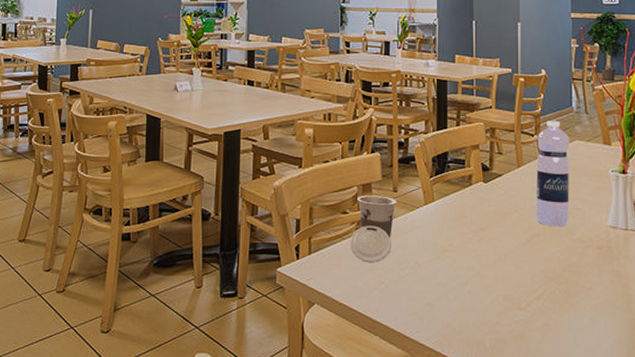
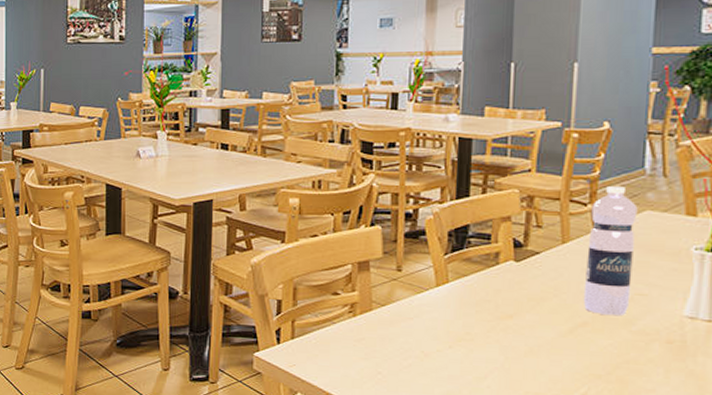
cup: present [350,195,397,263] -> none [341,274,401,351]

